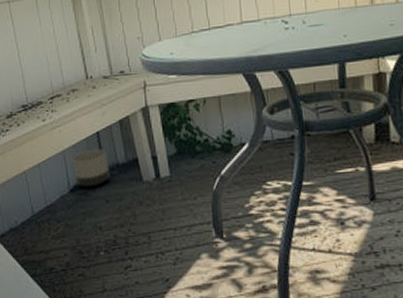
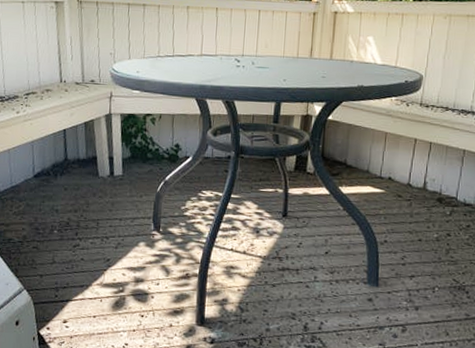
planter: present [72,148,110,187] -> none [38,143,71,176]

